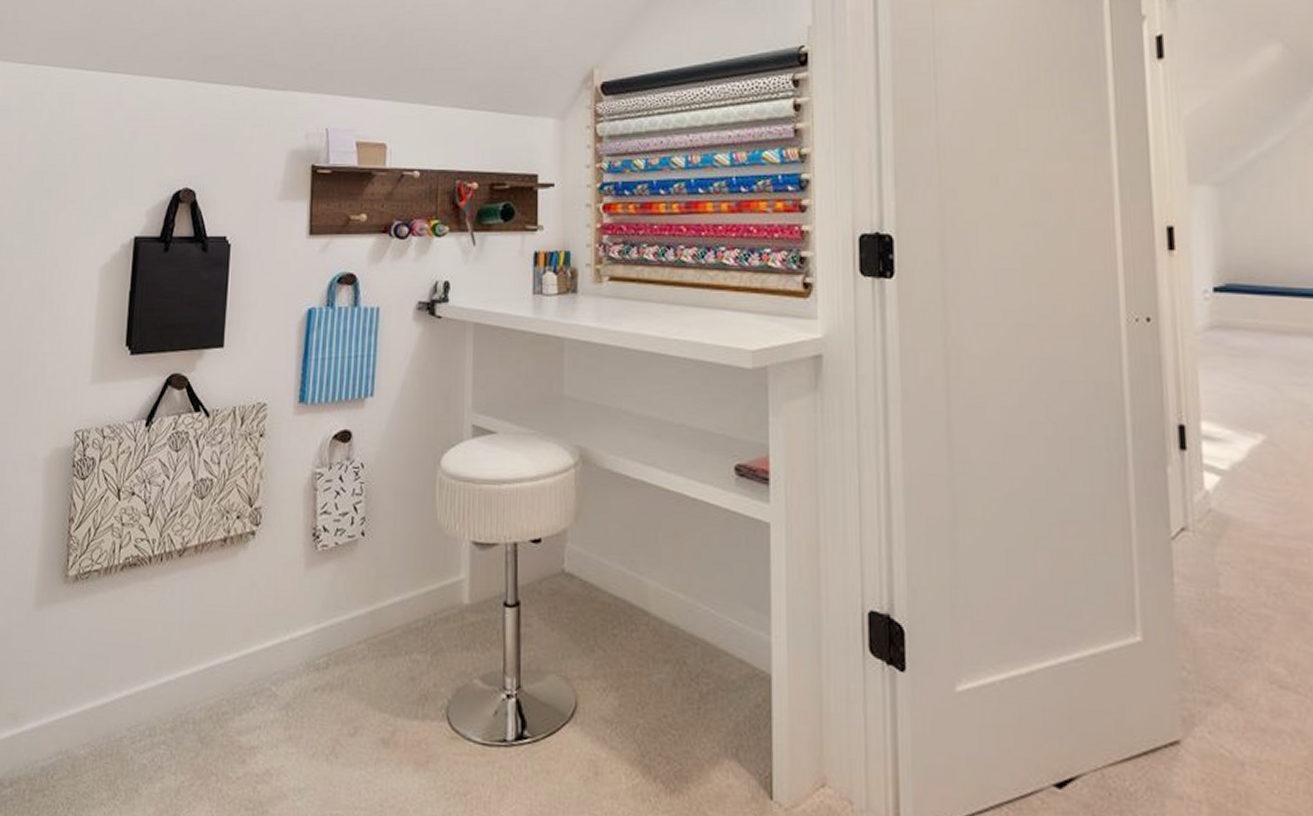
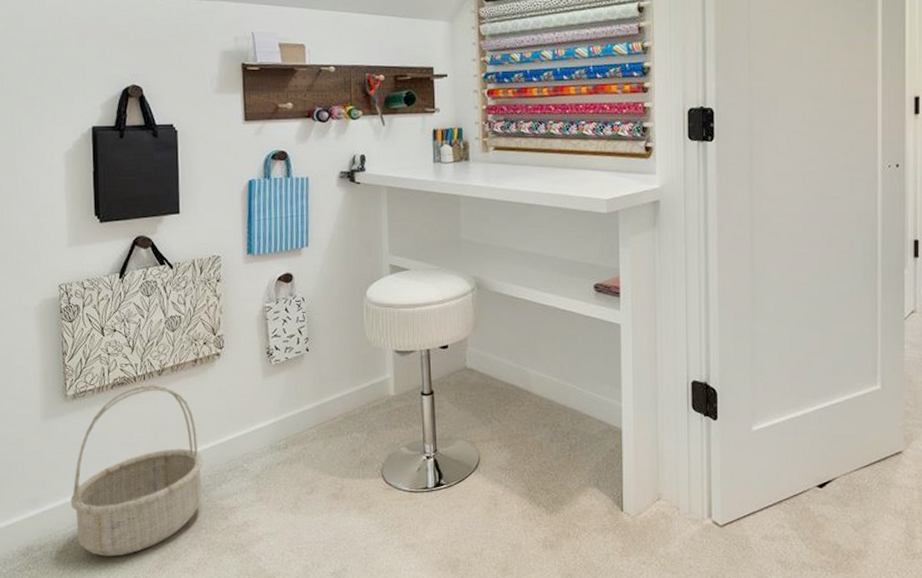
basket: none [55,568,223,804] -> present [70,385,204,557]

